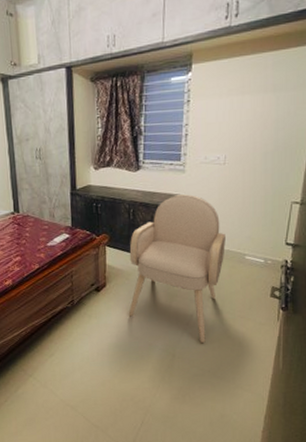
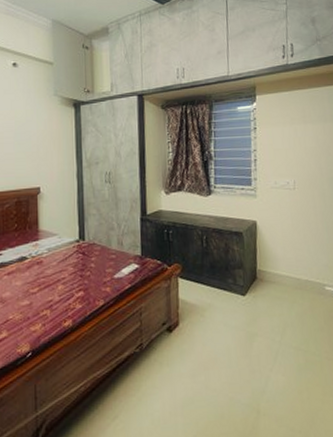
armchair: present [128,194,225,344] -> none [203,220,304,395]

